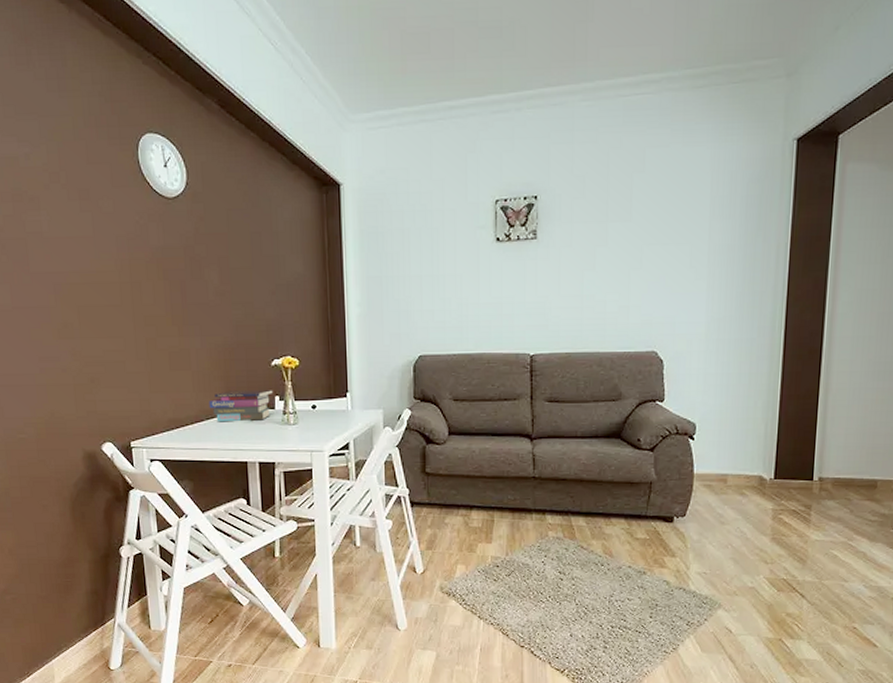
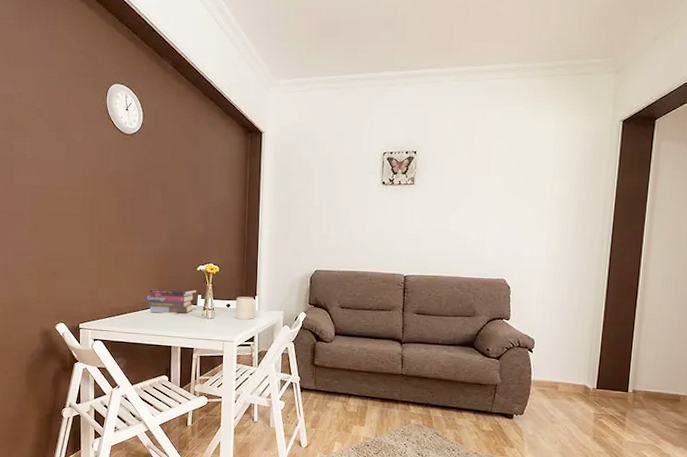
mug: none [322,394,347,424] -> present [235,296,255,320]

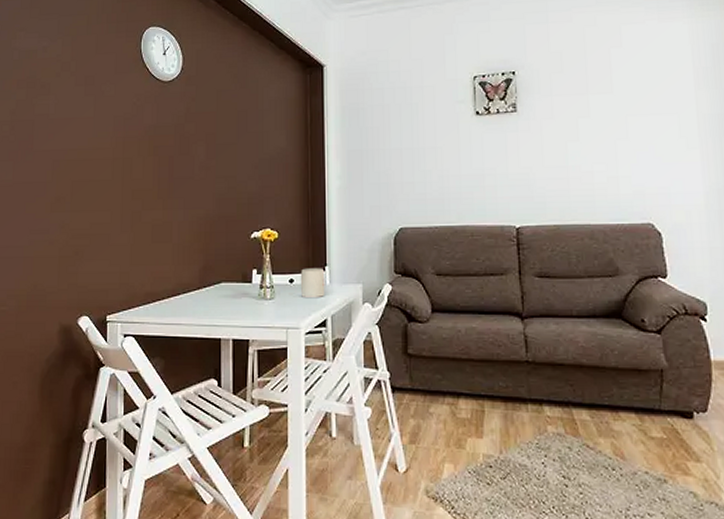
books: present [144,288,197,314] -> none [186,263,251,296]

